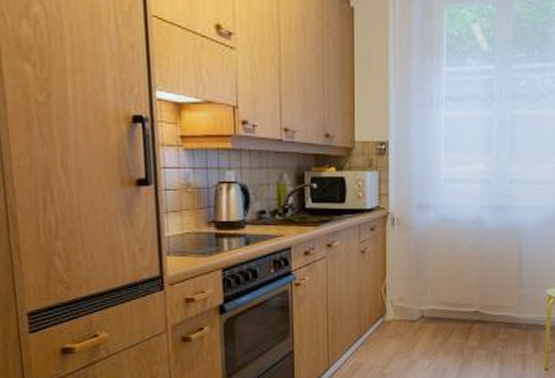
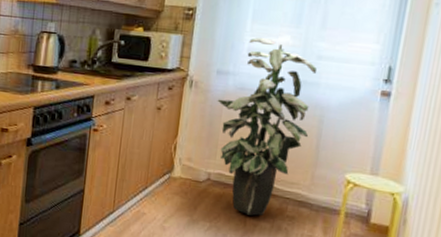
indoor plant: none [421,167,511,345] -> present [217,38,316,216]

